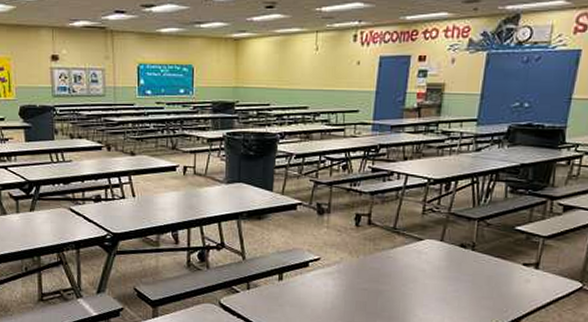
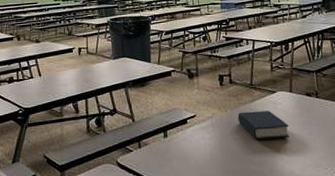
book: none [370,259,431,294] -> present [237,111,290,141]

